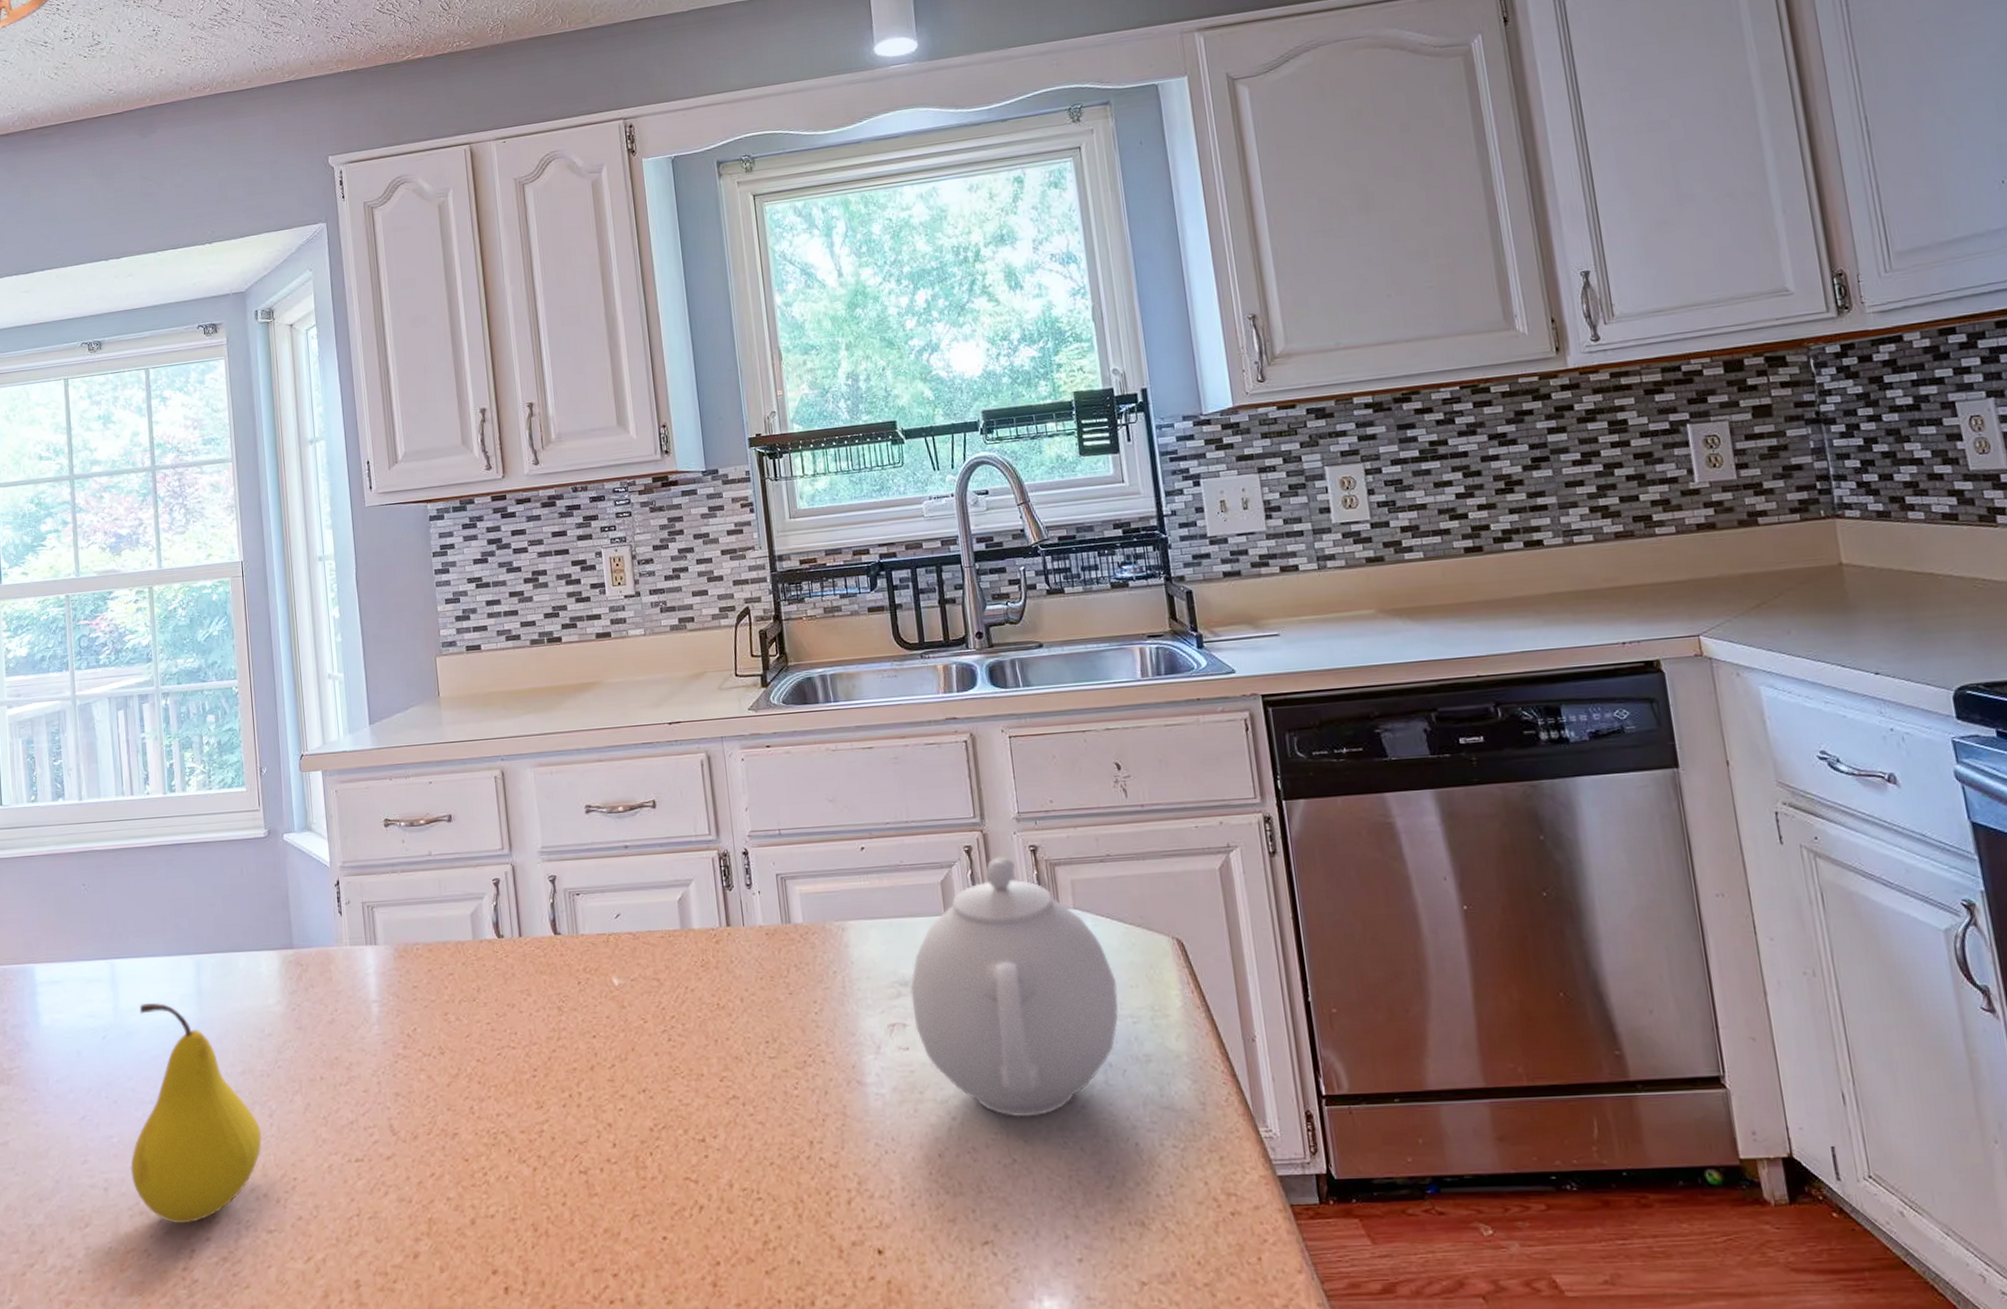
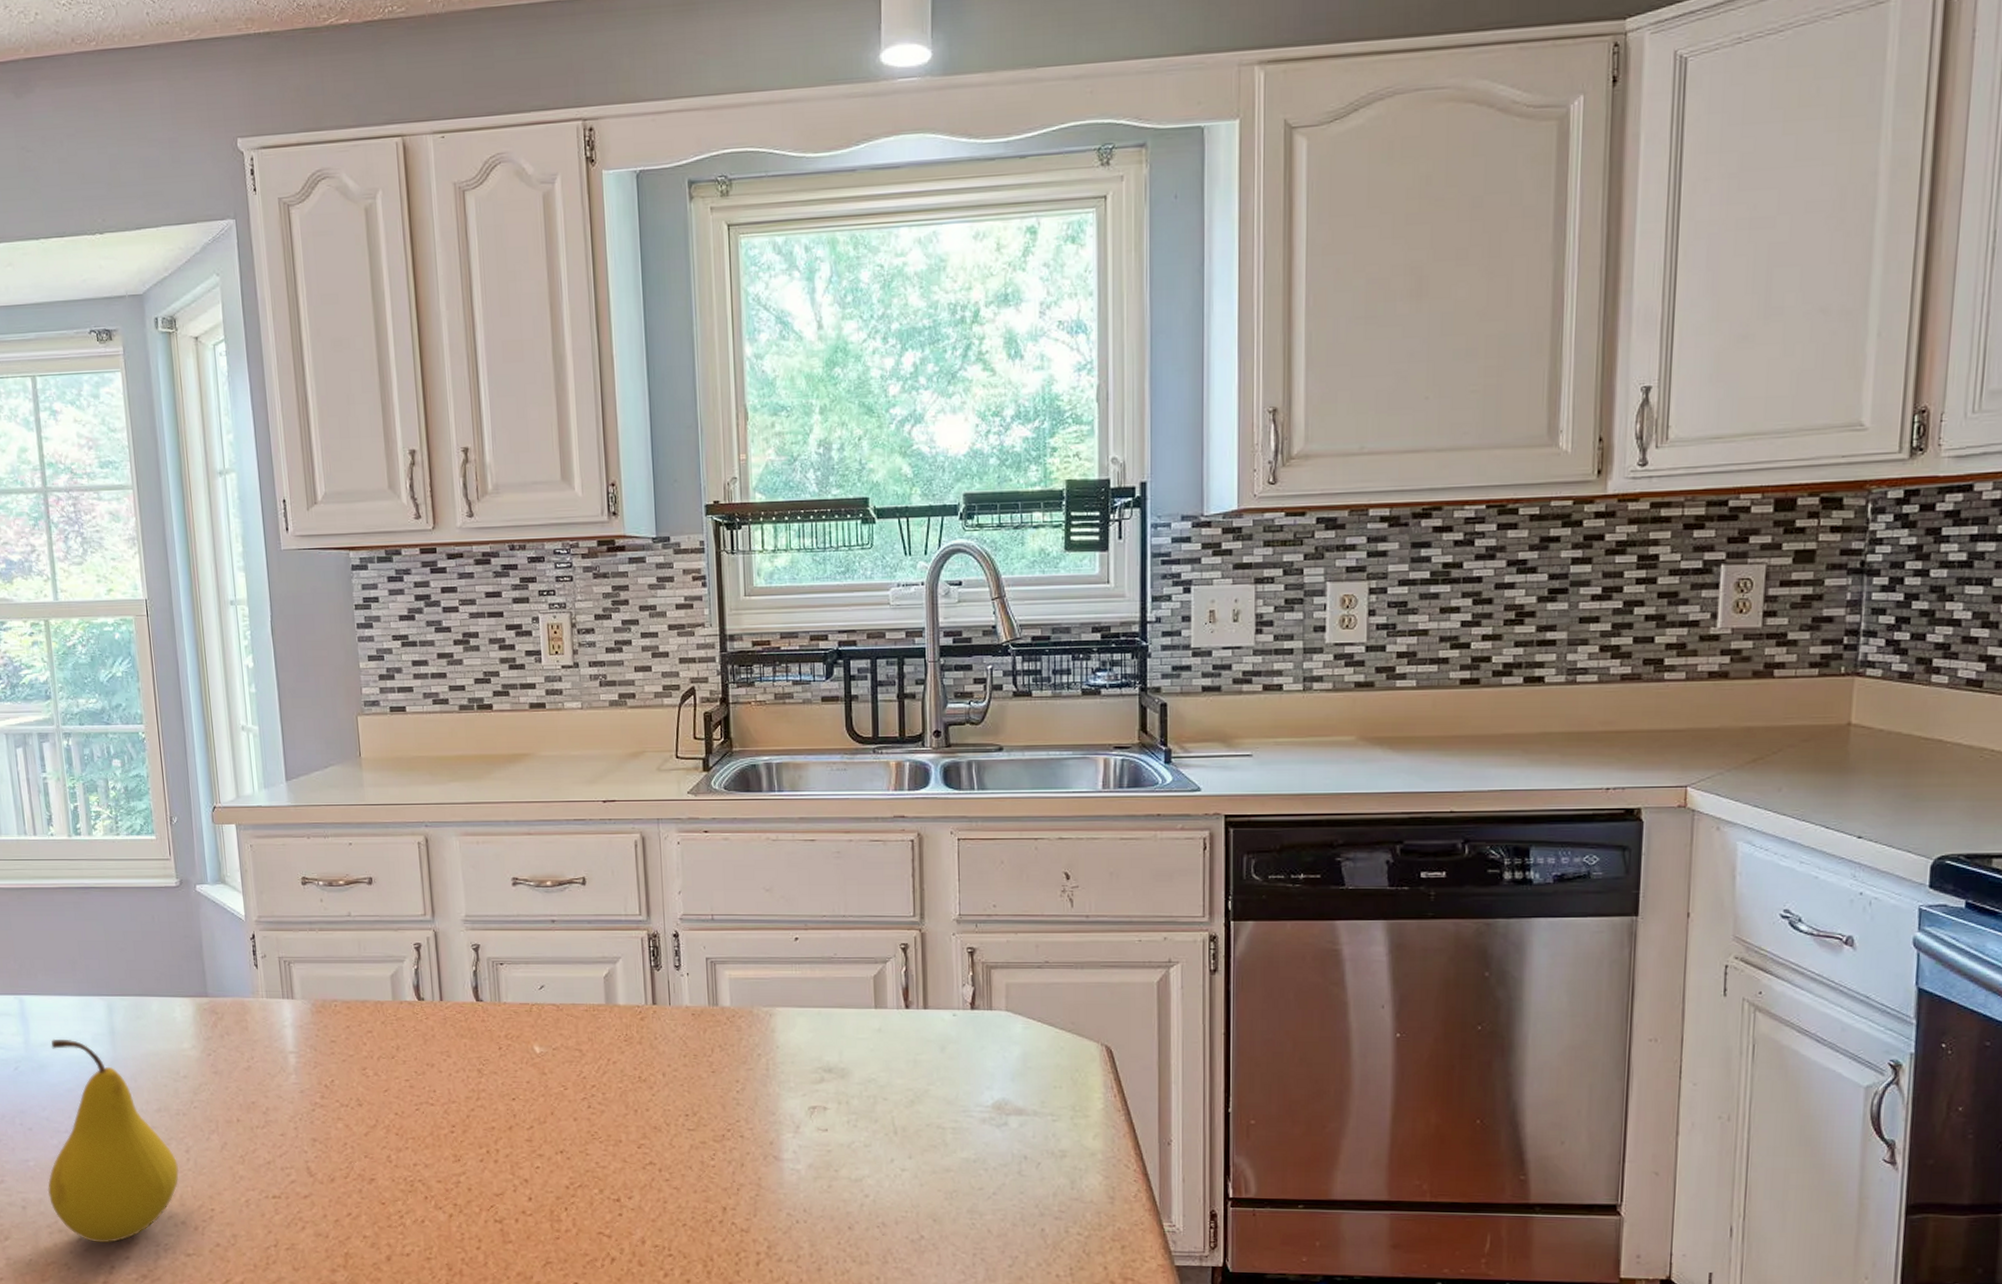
teapot: present [910,857,1119,1118] -> none [834,956,1041,1200]

